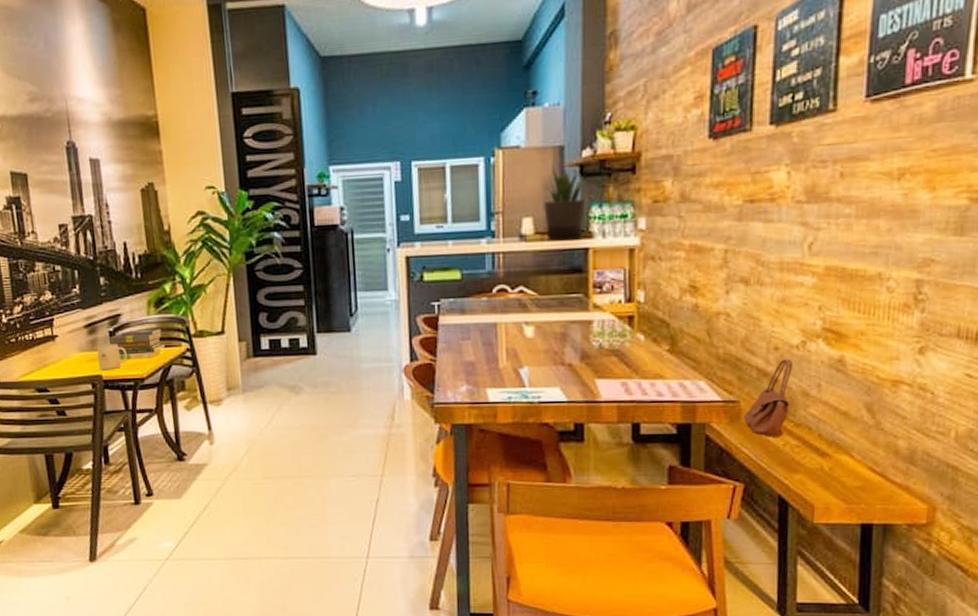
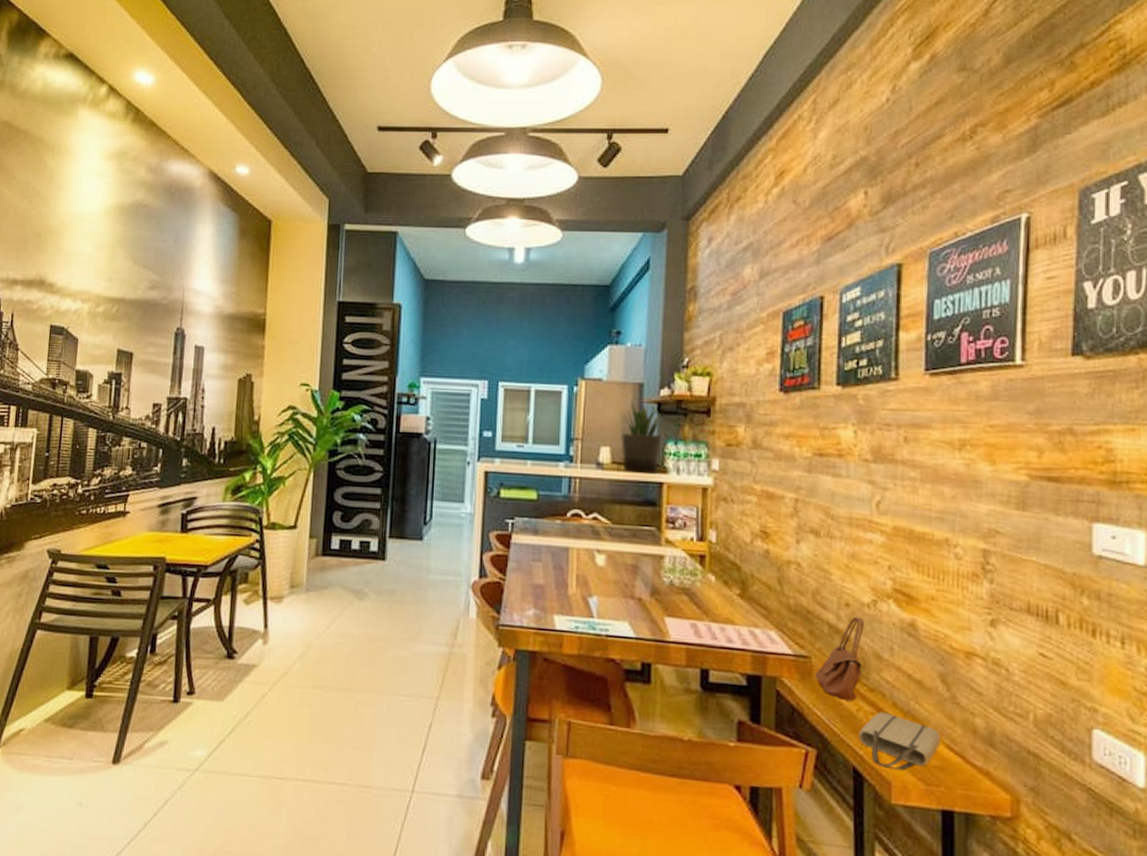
mug: present [97,344,128,371] -> none [164,526,196,553]
books: present [109,329,166,361] -> none [180,514,236,546]
tote bag: none [784,444,864,494] -> present [858,712,941,771]

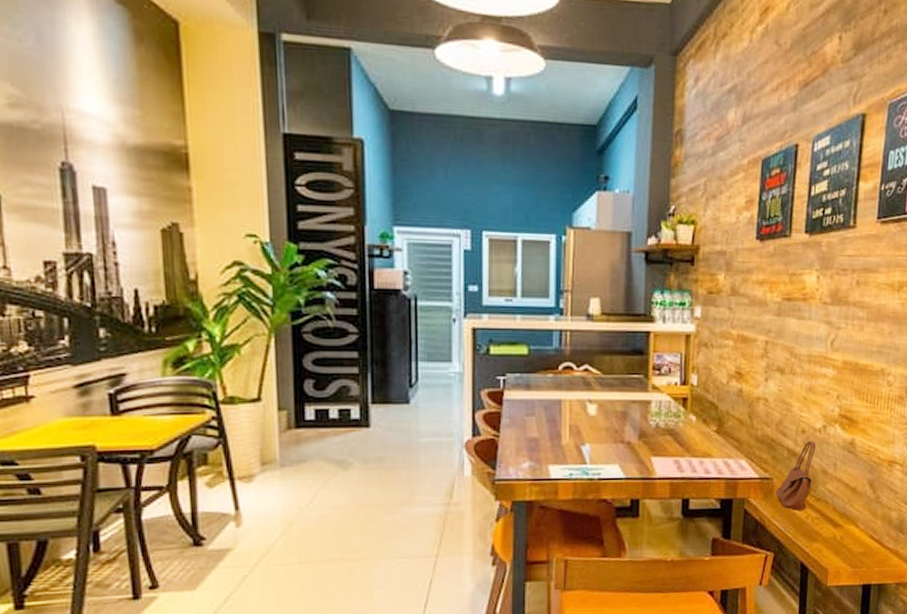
planter: present [622,401,661,473] -> none [611,250,649,323]
tote bag: present [858,712,941,771] -> none [806,516,866,560]

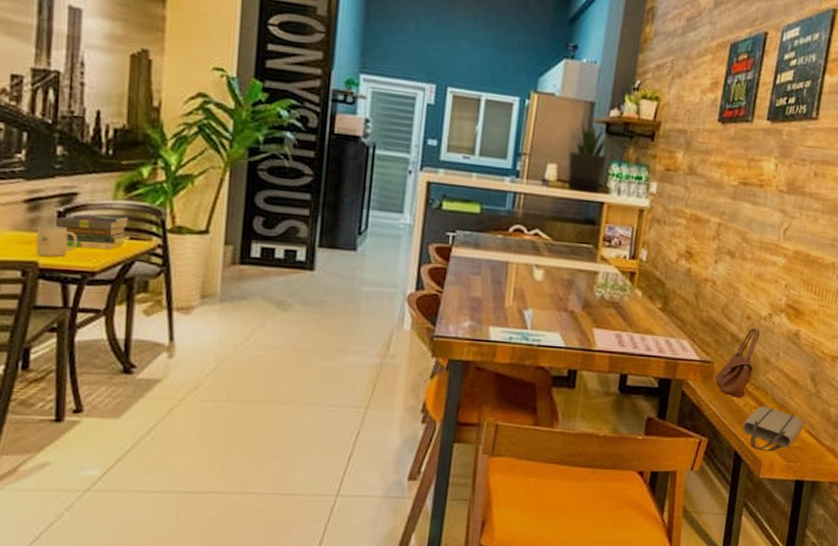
mug: none [90,409,133,440] -> present [35,225,79,257]
books: none [108,393,185,429] -> present [56,213,131,250]
planter: none [611,250,649,323] -> present [568,119,608,193]
tote bag: none [806,516,866,560] -> present [742,406,804,452]

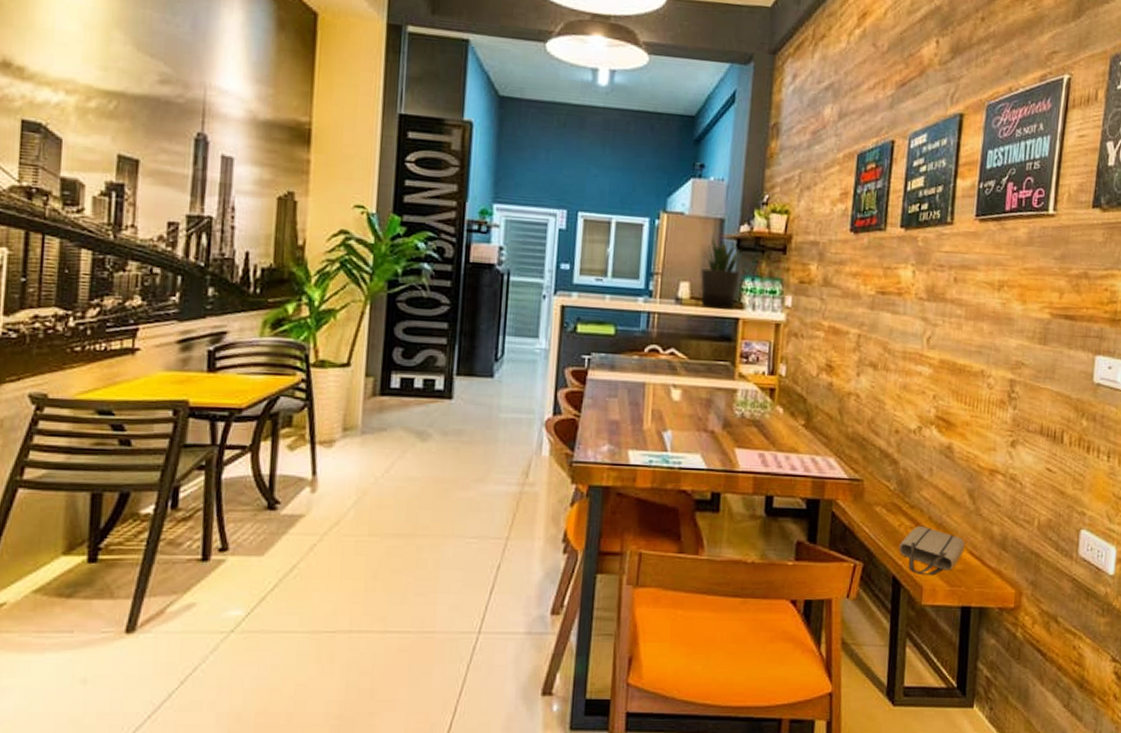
mug: present [35,225,79,257] -> none [186,364,227,396]
books: present [56,213,131,250] -> none [206,351,276,387]
handbag: present [714,328,760,398] -> none [865,442,910,517]

